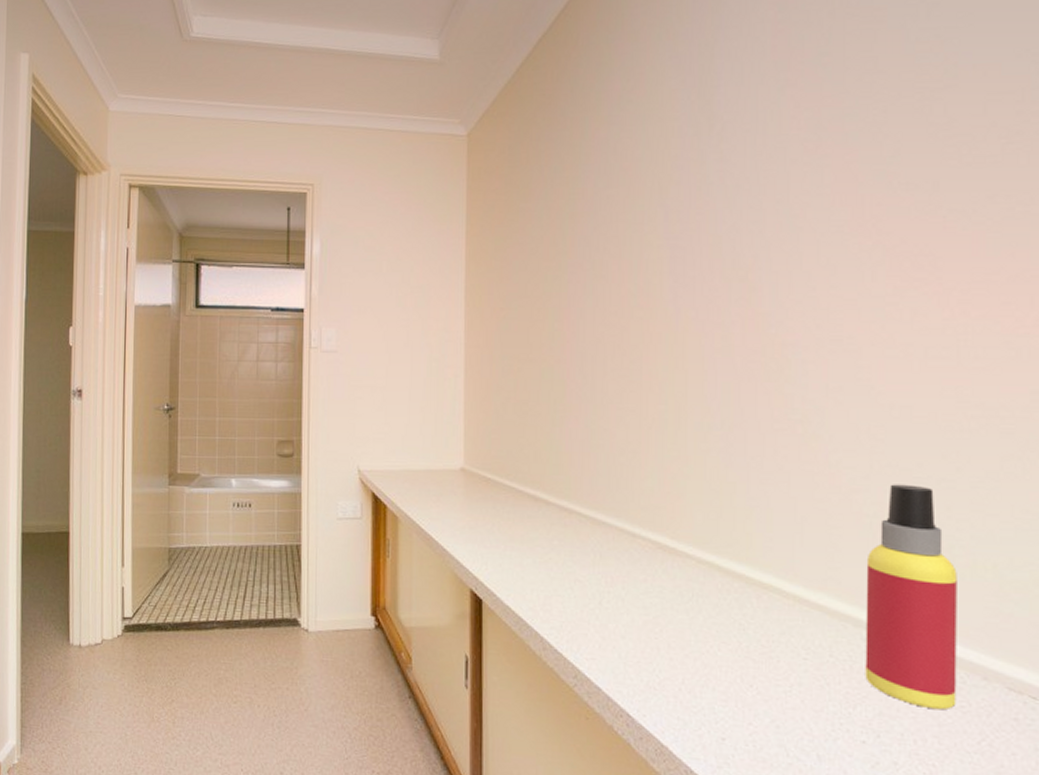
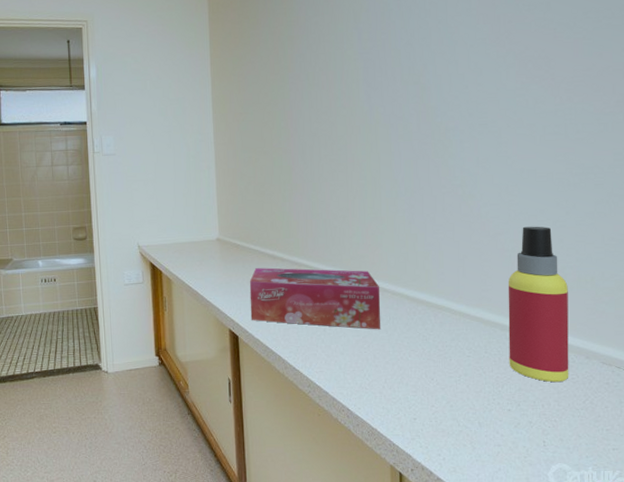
tissue box: none [500,511,681,610] -> present [249,268,380,330]

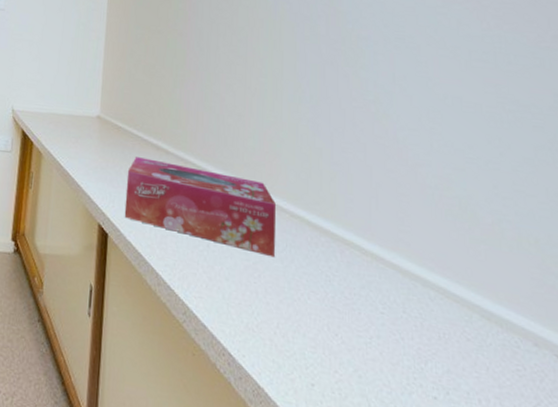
spray bottle: present [508,226,569,383] -> none [430,161,513,372]

